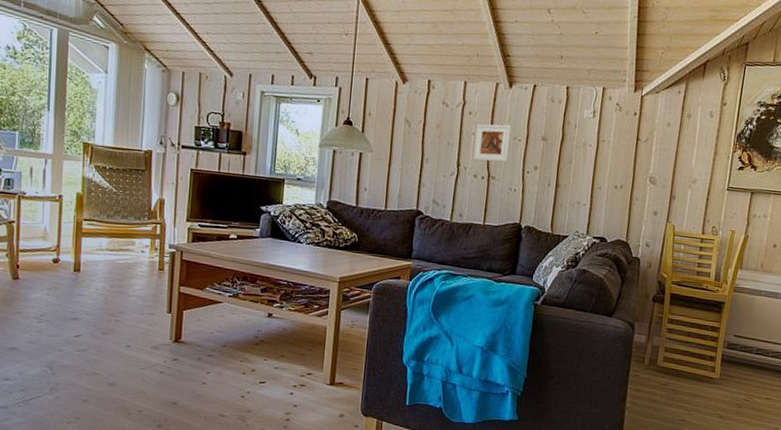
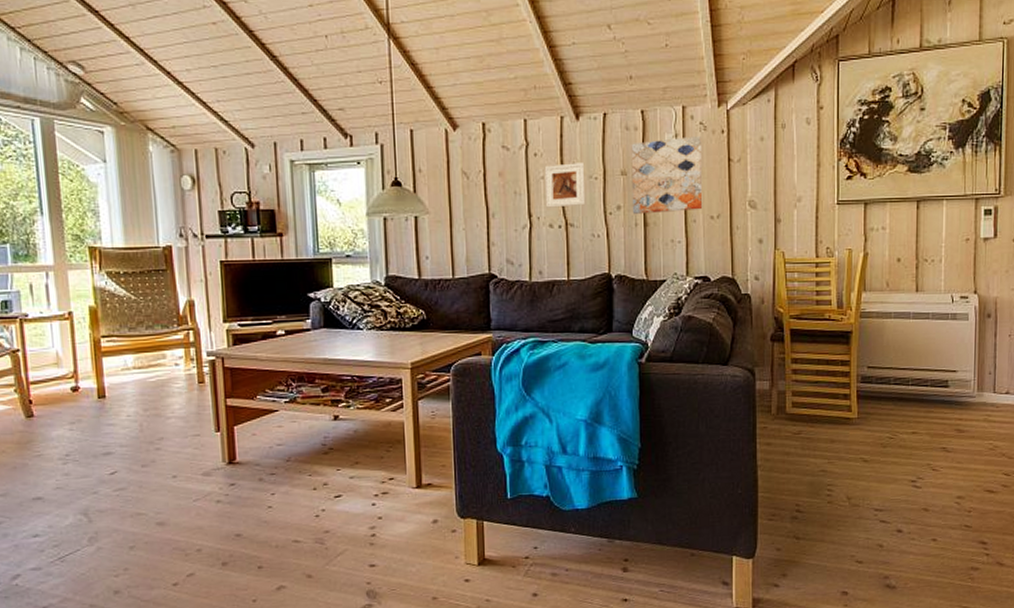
wall art: none [547,114,617,179] -> present [631,135,703,214]

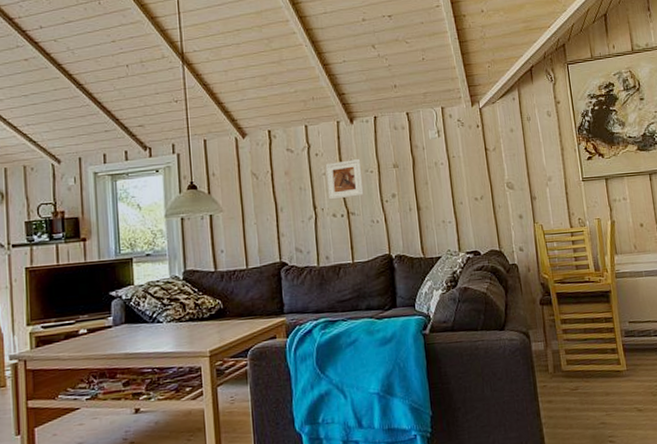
wall art: present [631,135,703,214] -> none [400,130,468,200]

